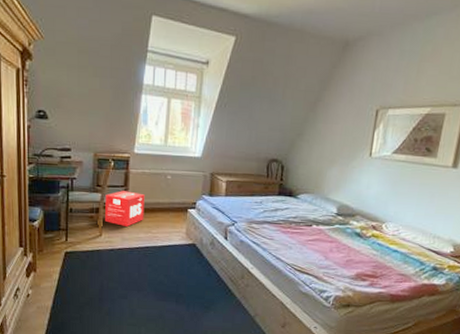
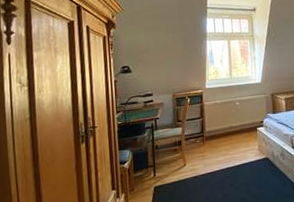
product box: present [105,190,145,227] -> none [185,121,221,153]

